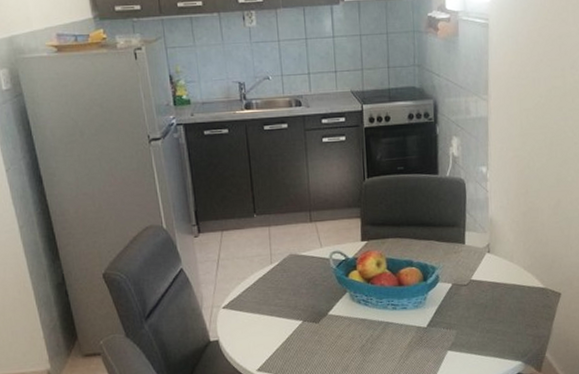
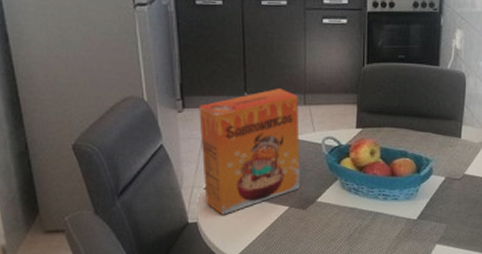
cereal box: none [213,208,311,332] -> present [199,88,300,215]

